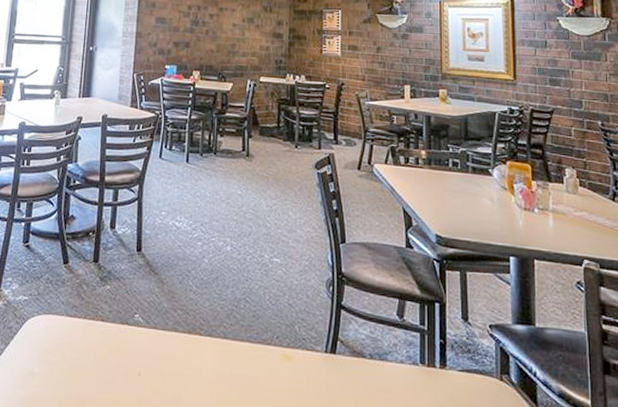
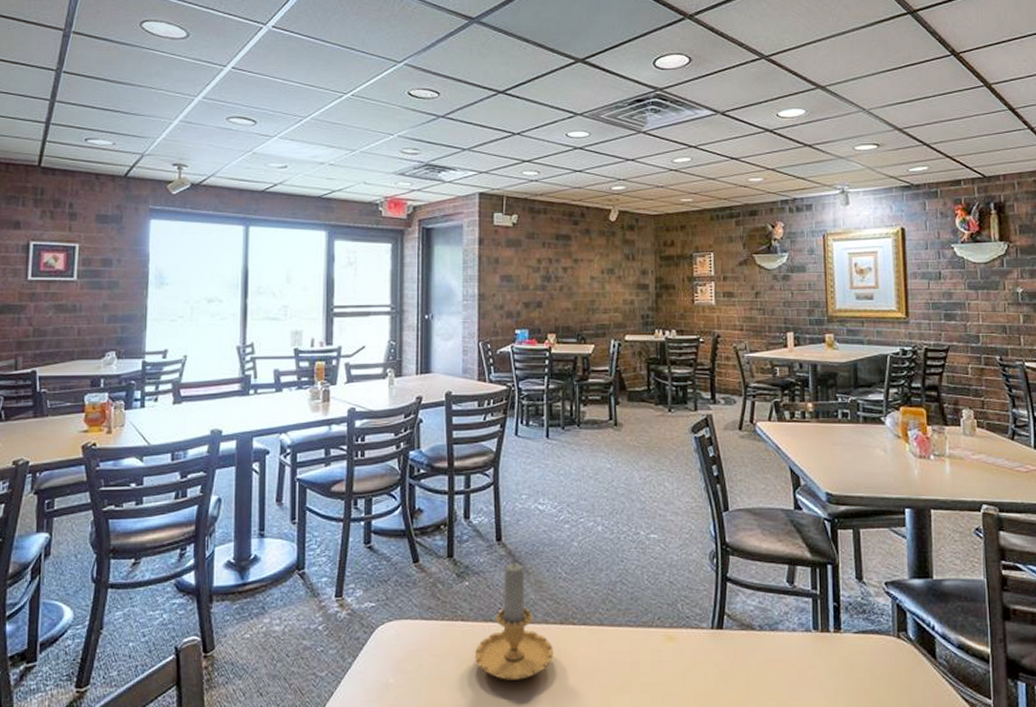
candle: none [111,270,181,382] -> present [475,561,553,680]

